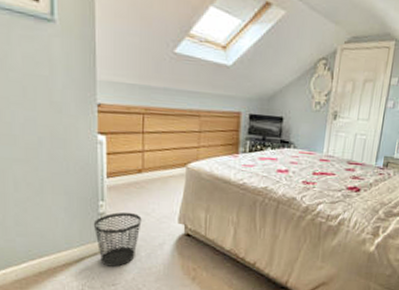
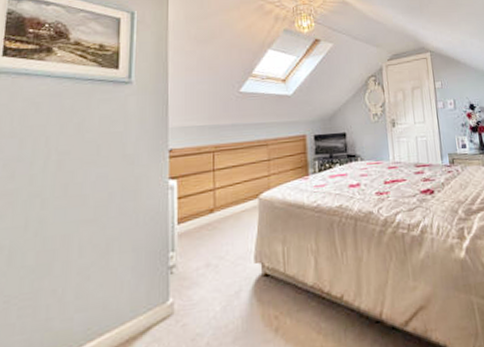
wastebasket: present [93,212,142,267] -> none [162,259,215,333]

